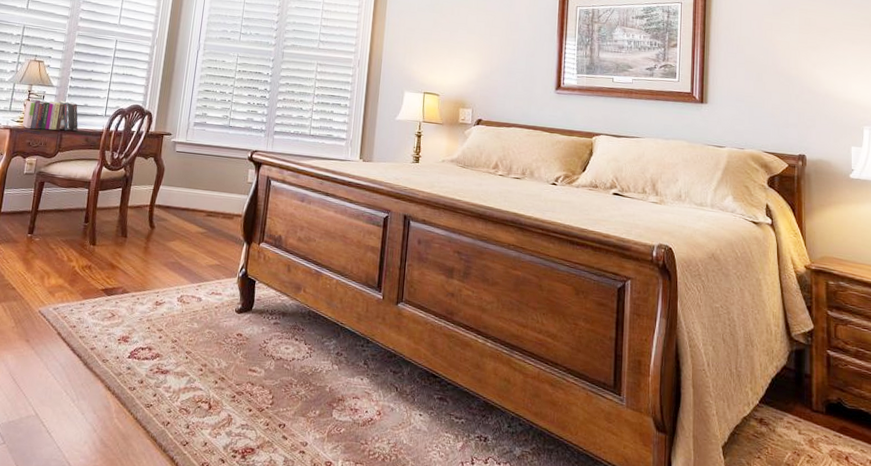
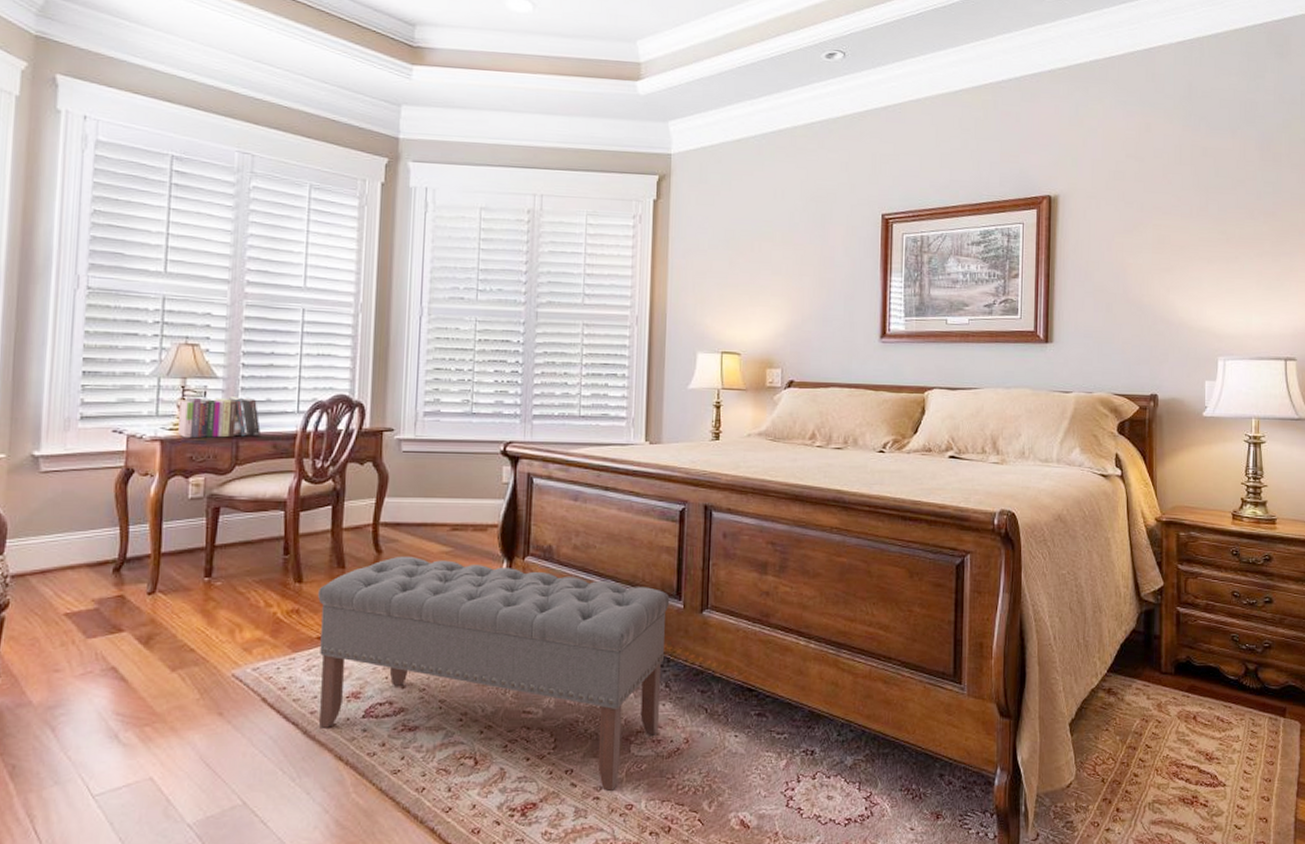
bench: none [96,232,372,447] -> present [318,555,670,791]

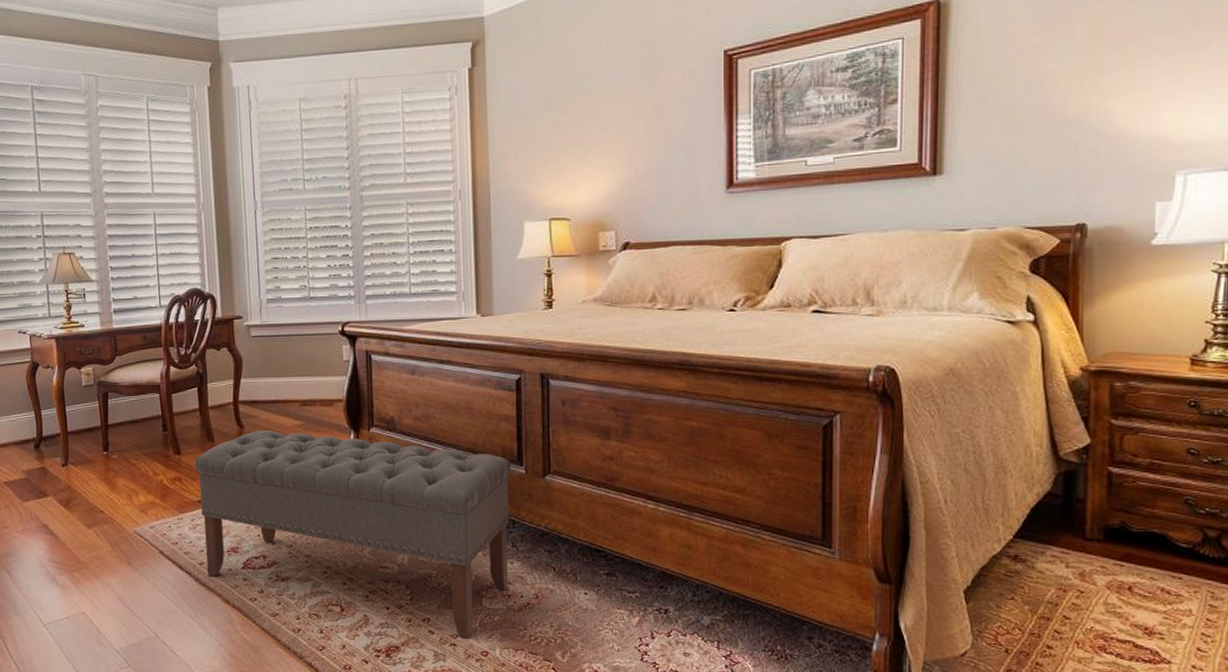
books: present [178,397,261,439] -> none [66,296,132,335]

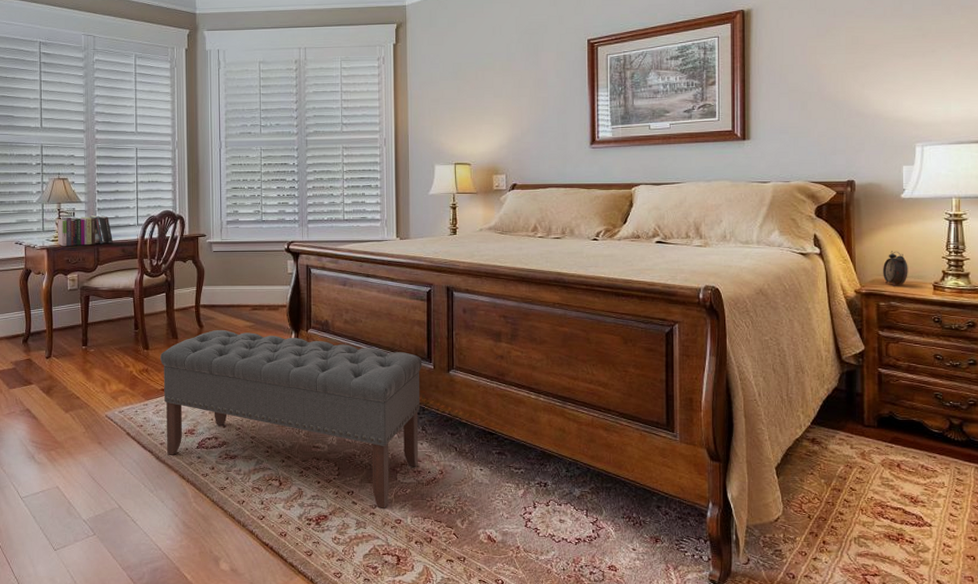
books: none [66,296,132,335] -> present [58,215,113,247]
alarm clock: none [1121,315,1157,363] -> present [883,251,908,287]

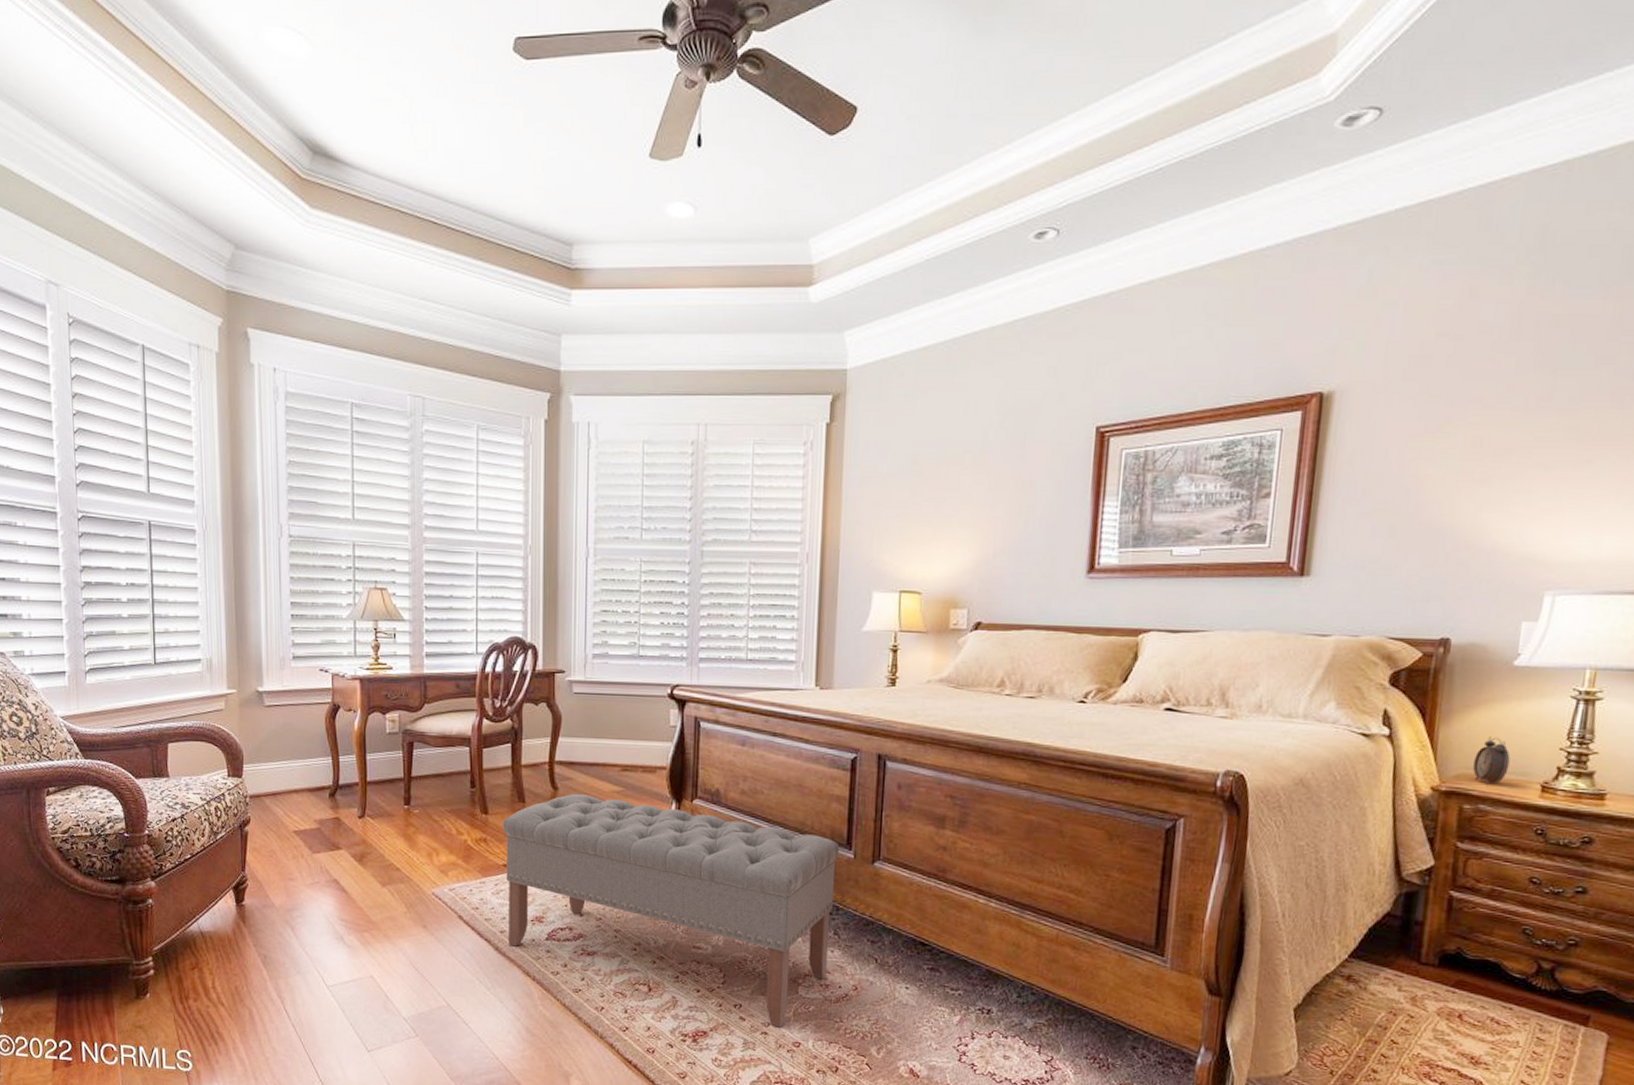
books: present [58,215,113,247] -> none [374,638,444,678]

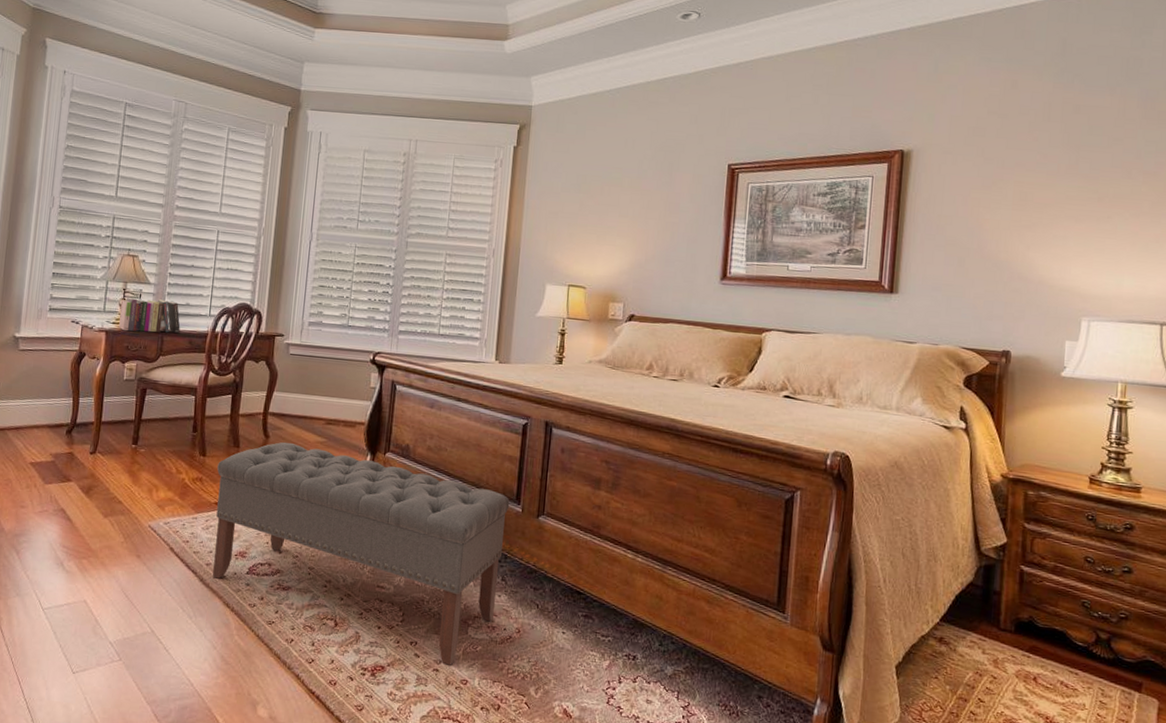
books: none [374,638,444,678] -> present [119,298,181,334]
alarm clock: present [1473,737,1510,786] -> none [1034,434,1063,476]

